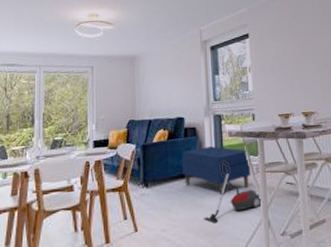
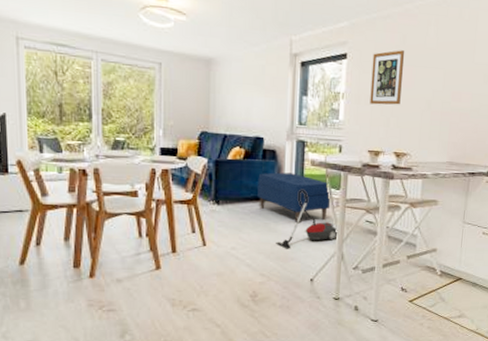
wall art: none [270,23,301,73] -> present [370,50,405,105]

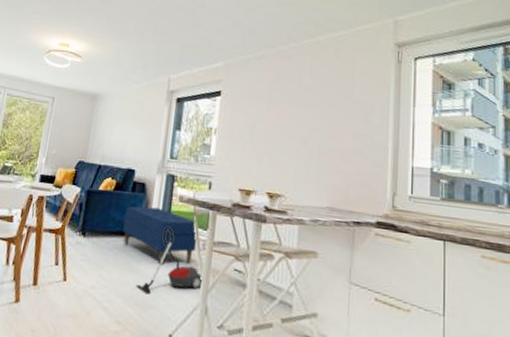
wall art: present [370,50,405,105] -> none [242,88,279,143]

